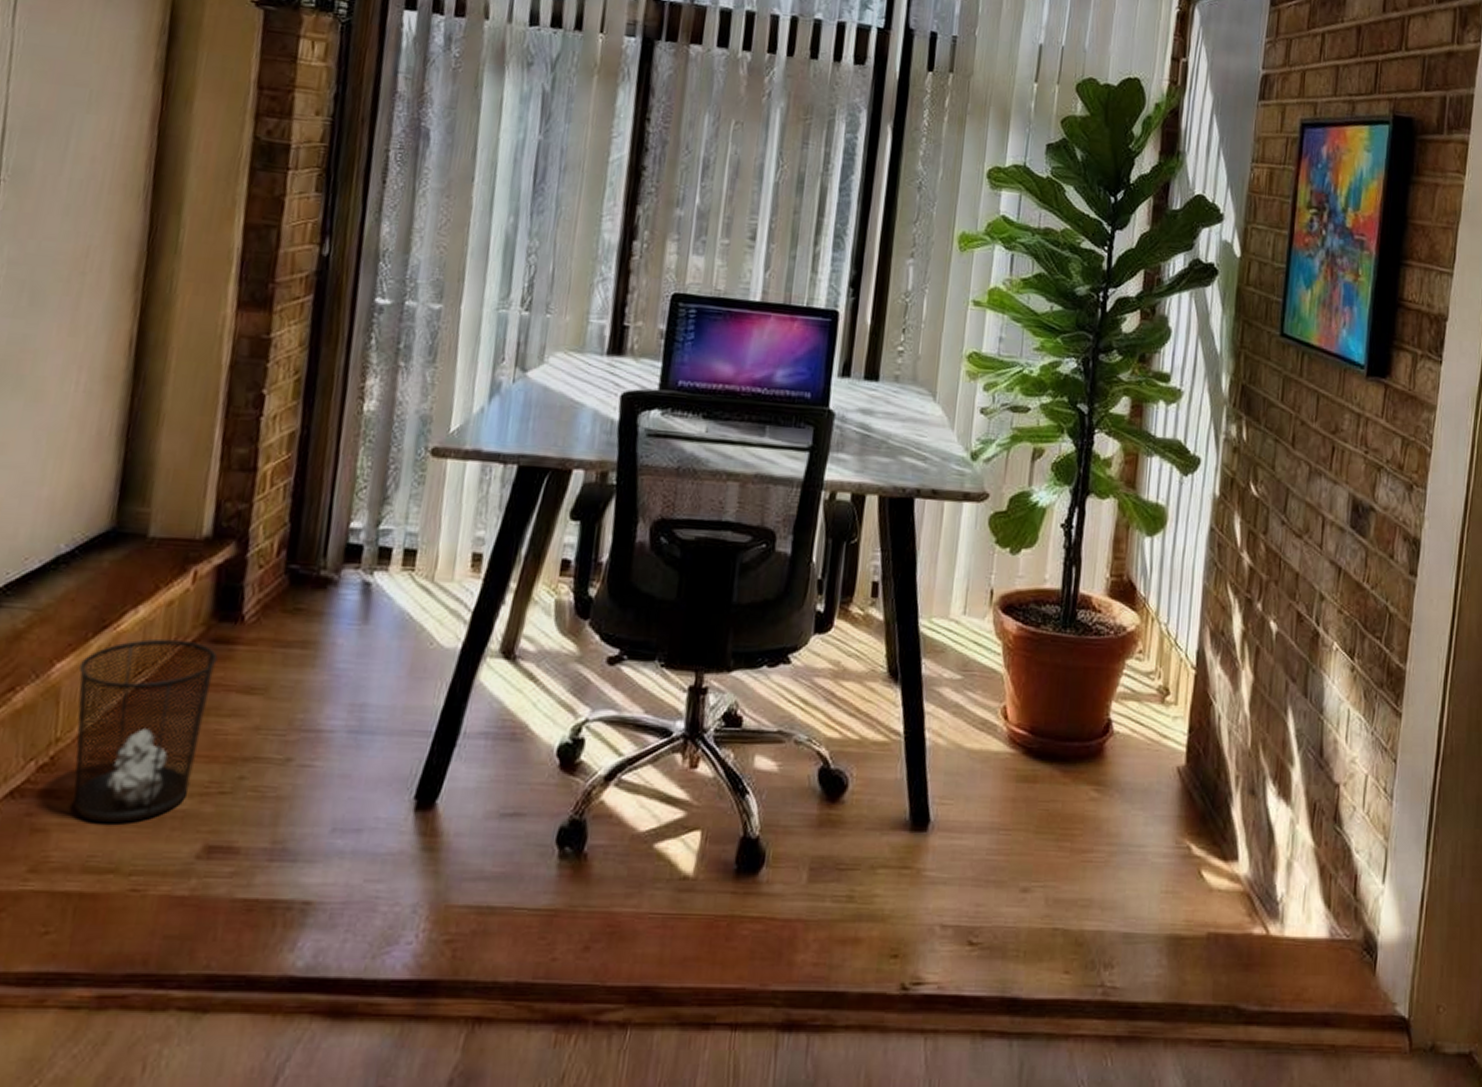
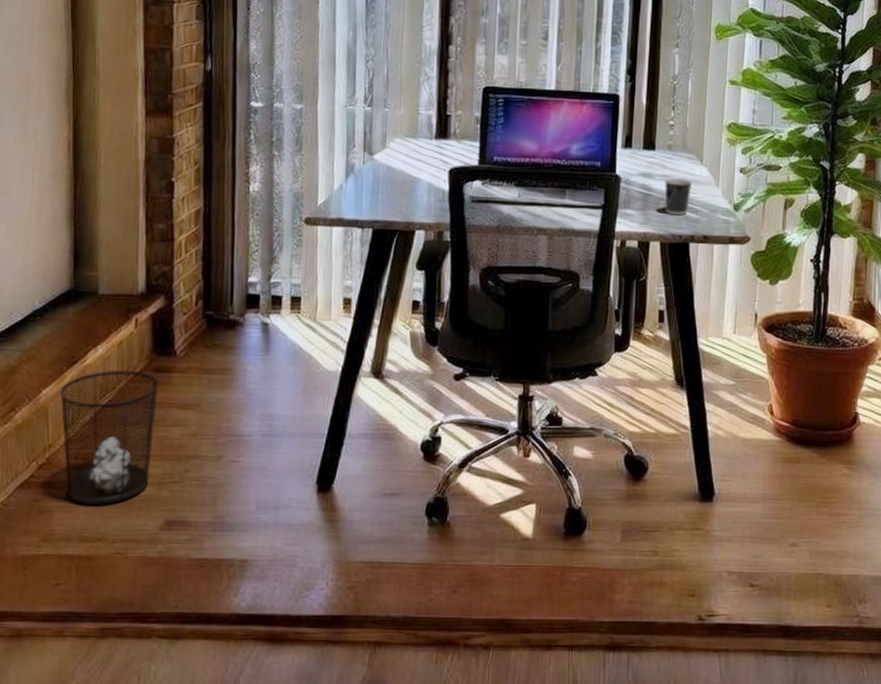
mug: none [886,417,921,463] -> present [664,178,692,216]

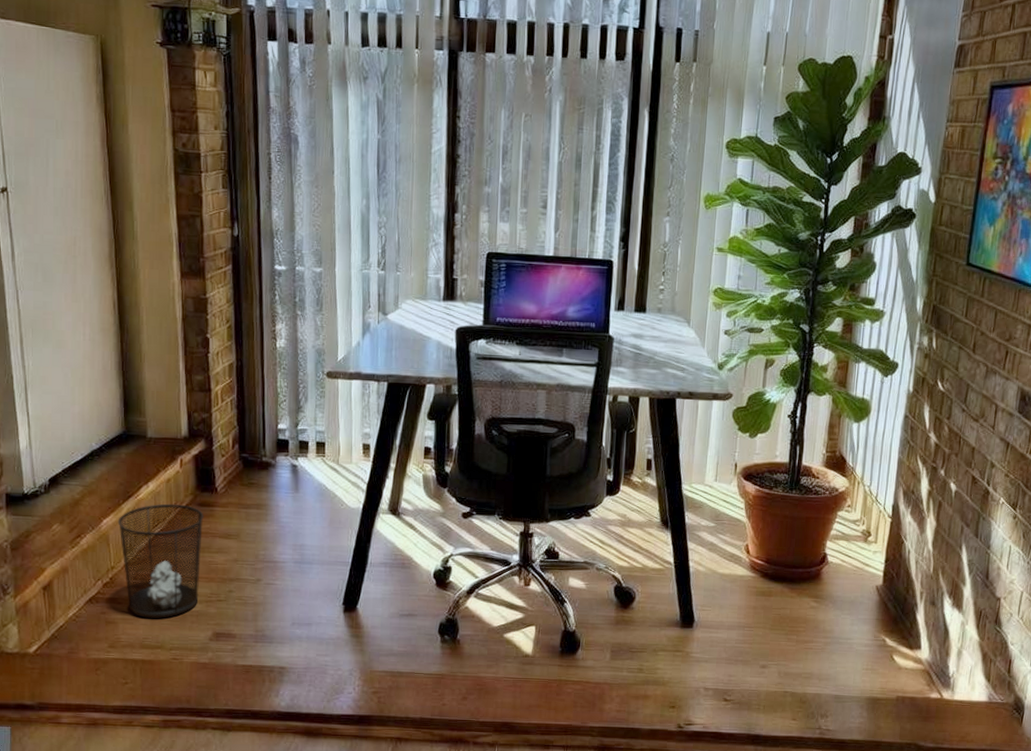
mug: present [664,178,692,216] -> none [654,339,679,374]

